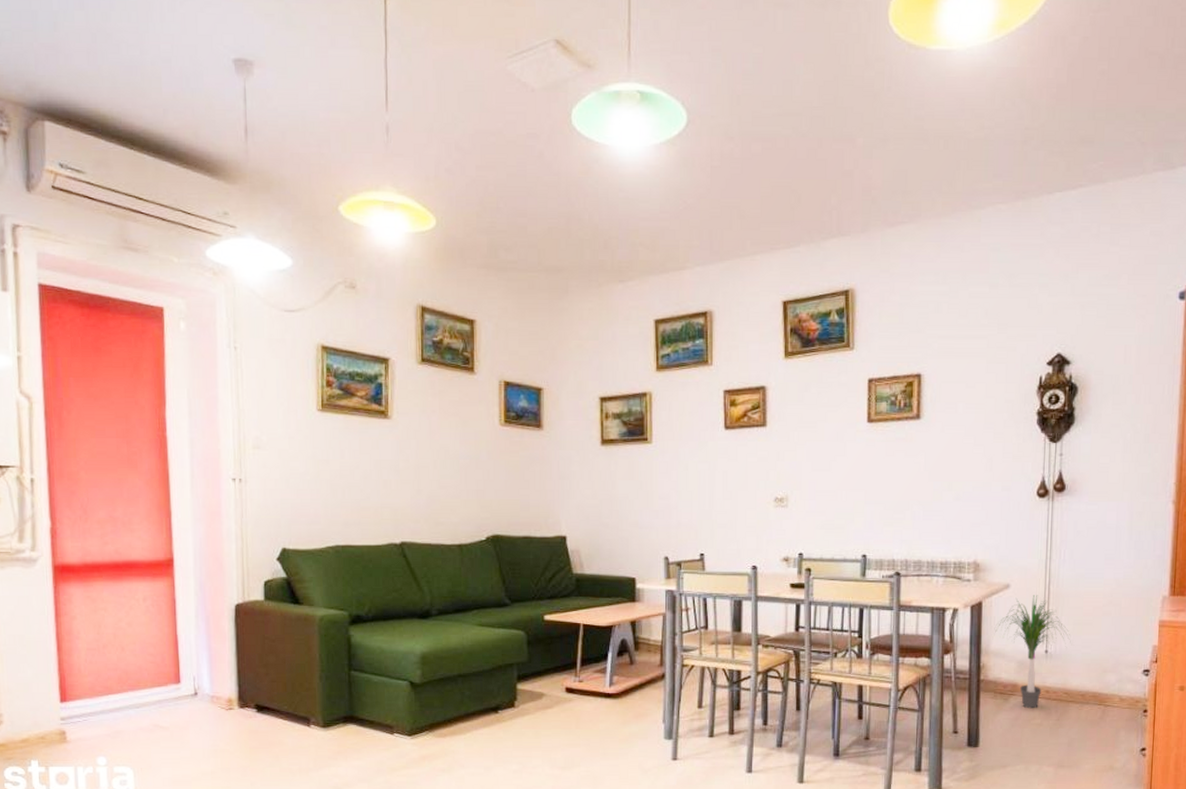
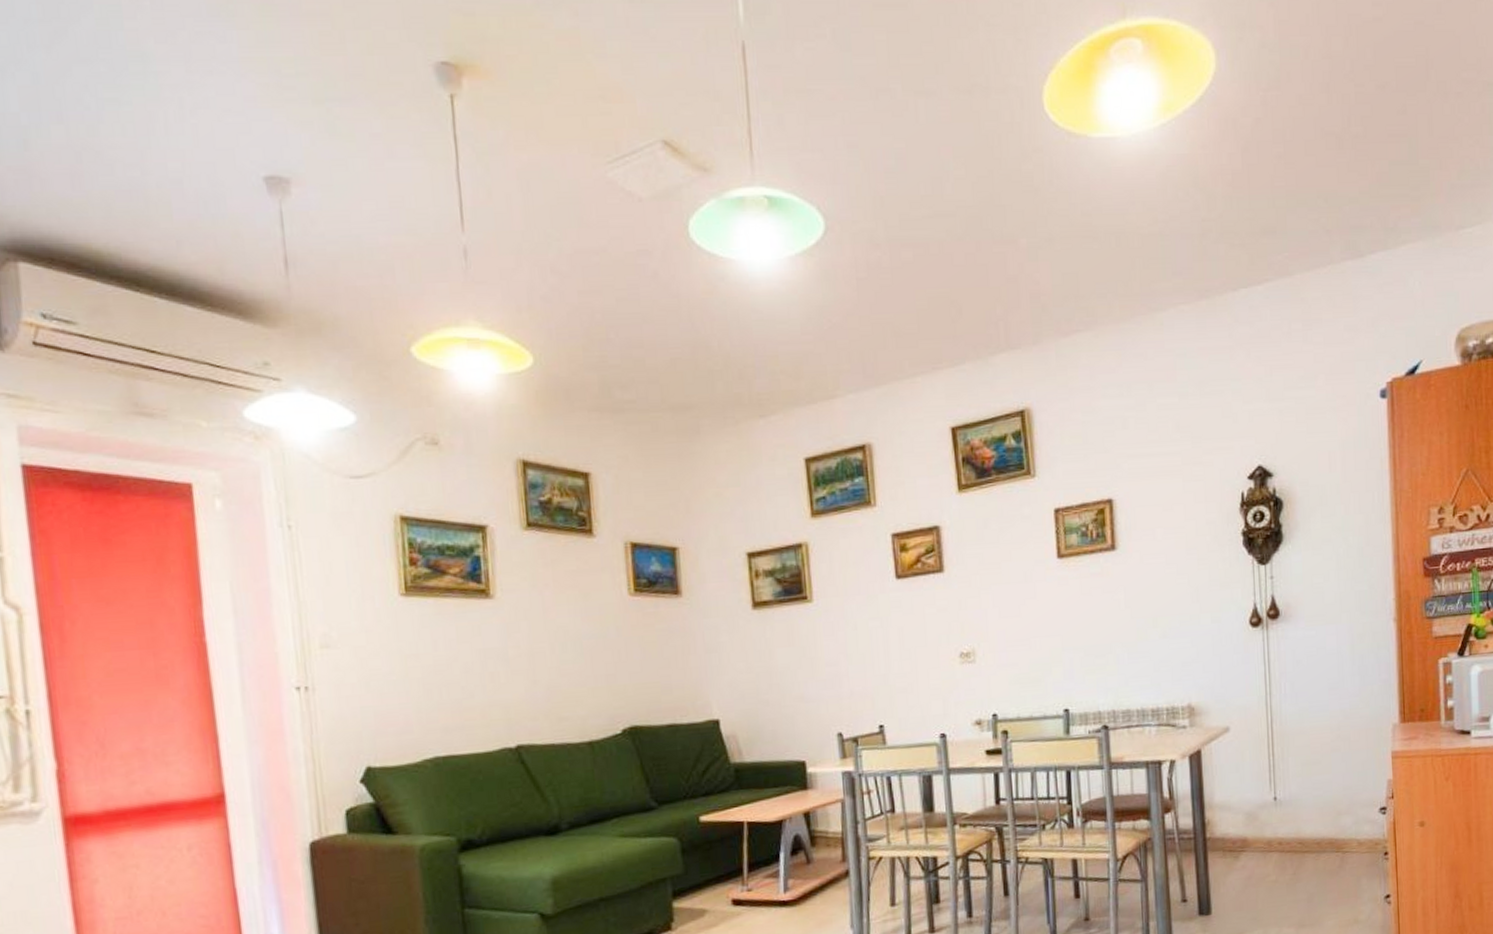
potted plant: present [994,595,1071,709] -> none [1216,736,1301,865]

